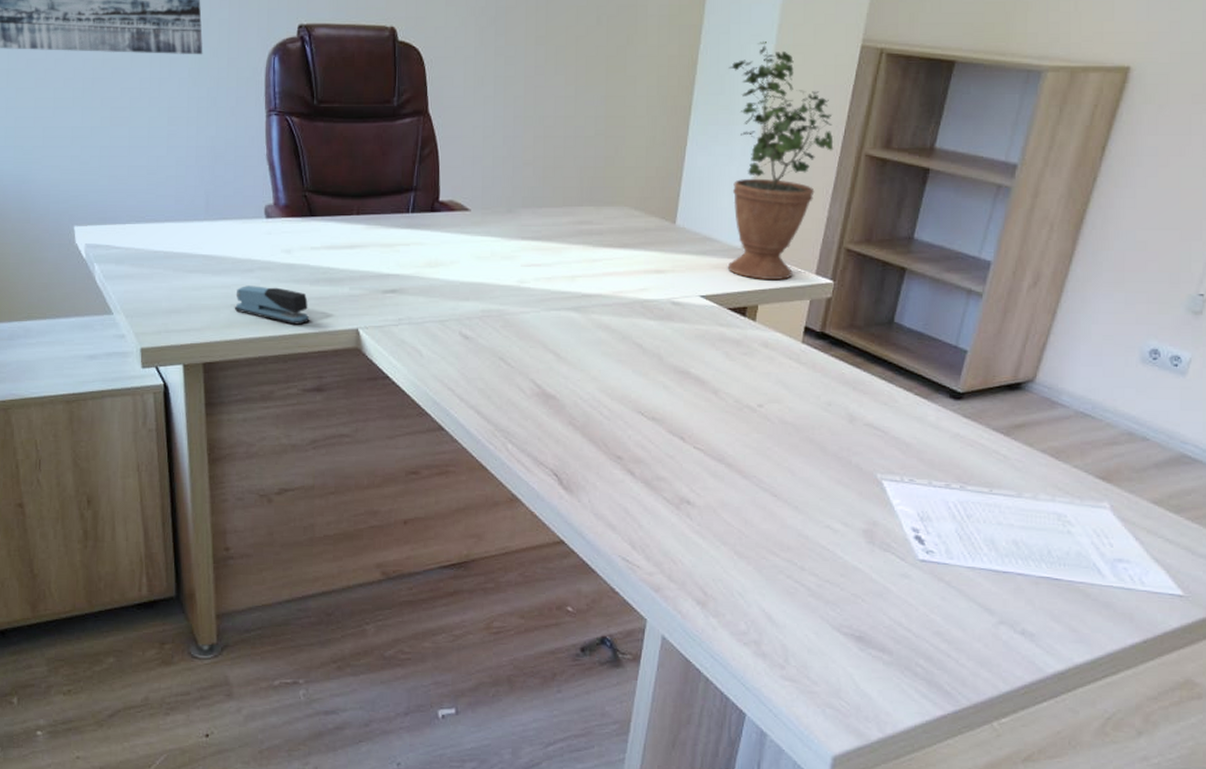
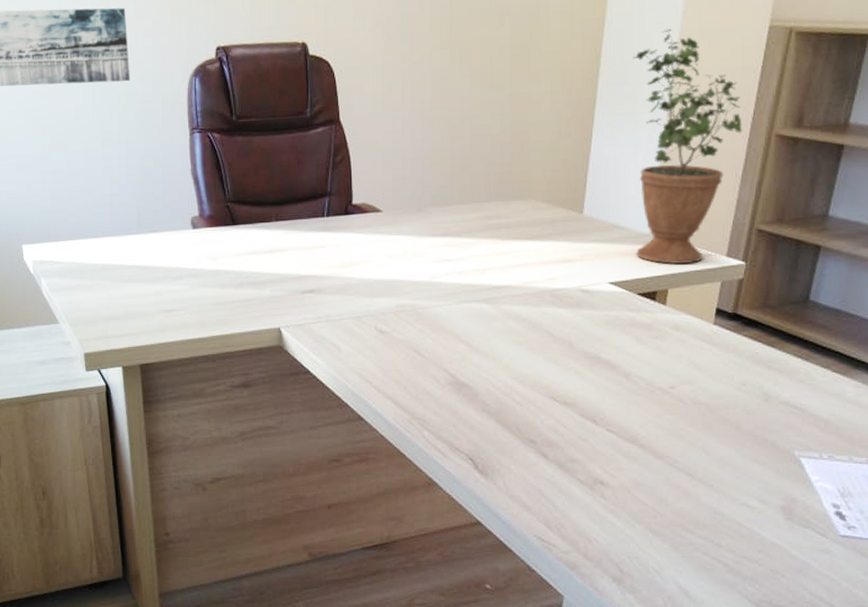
stapler: present [234,286,310,325] -> none [166,292,235,326]

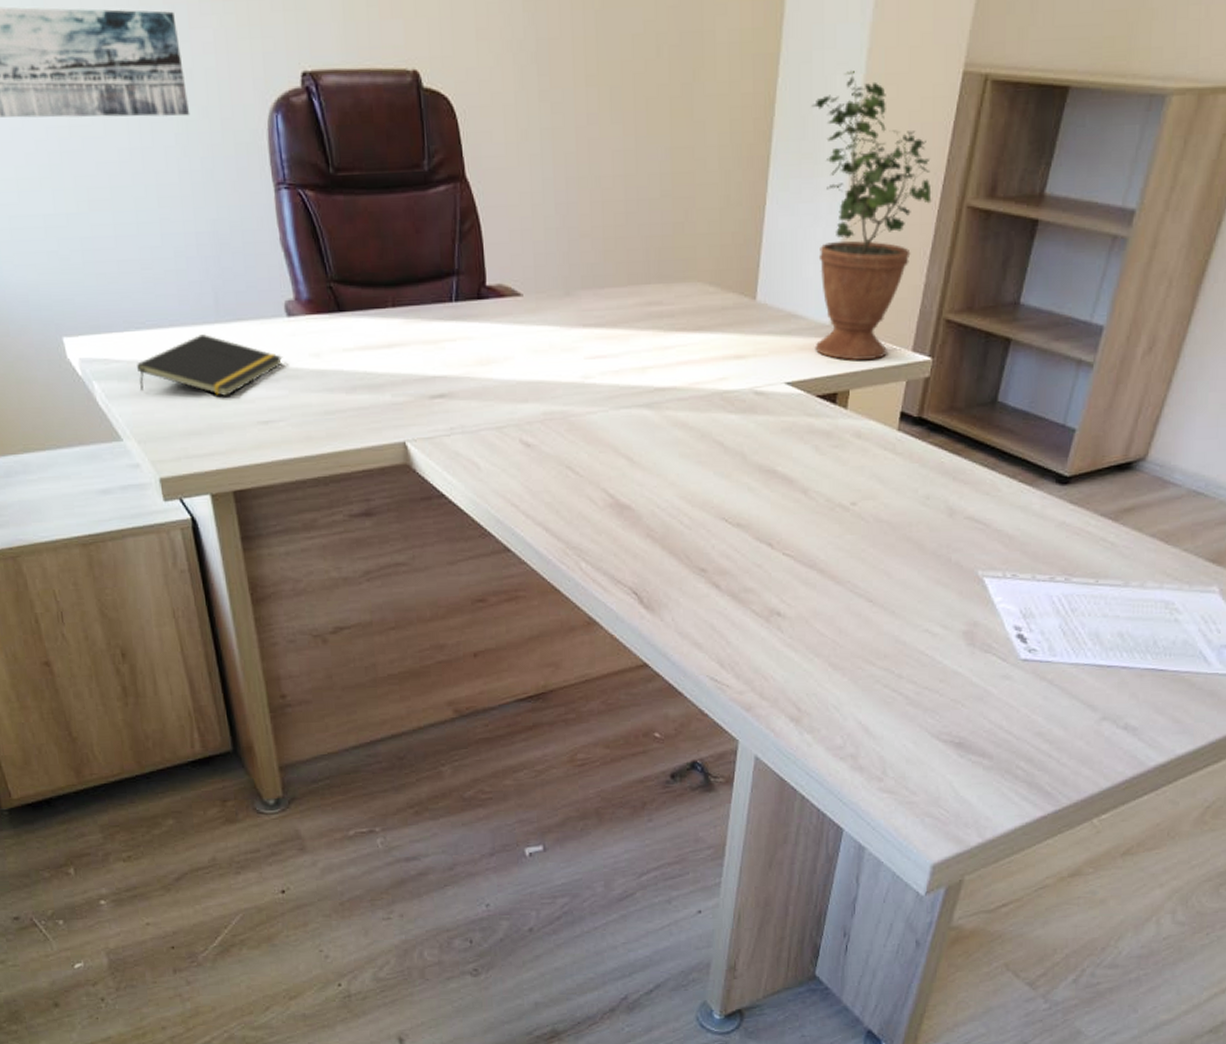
notepad: none [75,241,187,290] -> present [137,333,283,396]

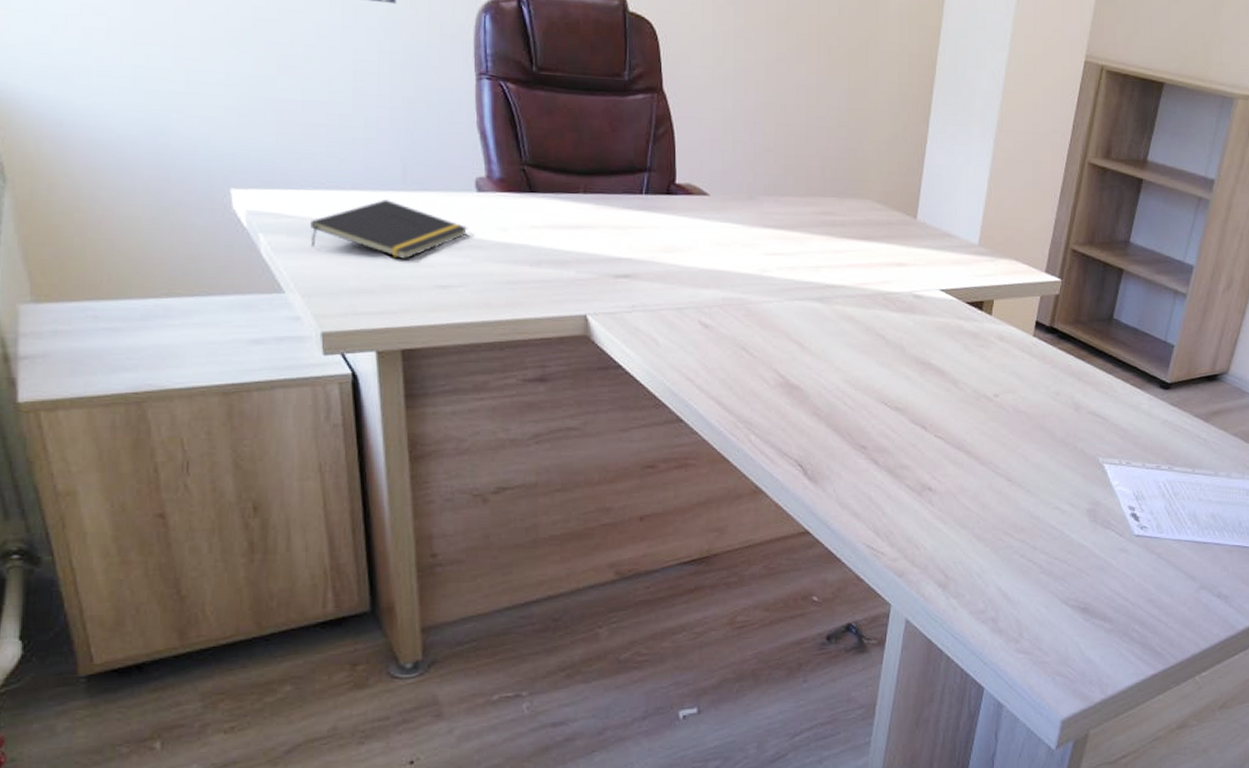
potted plant: present [811,70,932,361] -> none [965,47,1061,277]

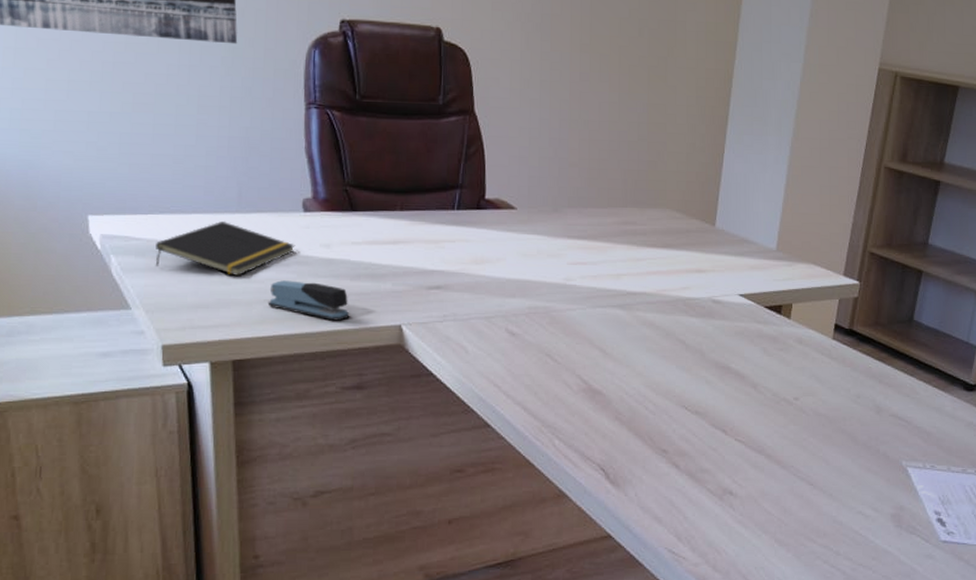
stapler: none [439,265,531,310] -> present [267,280,350,321]

